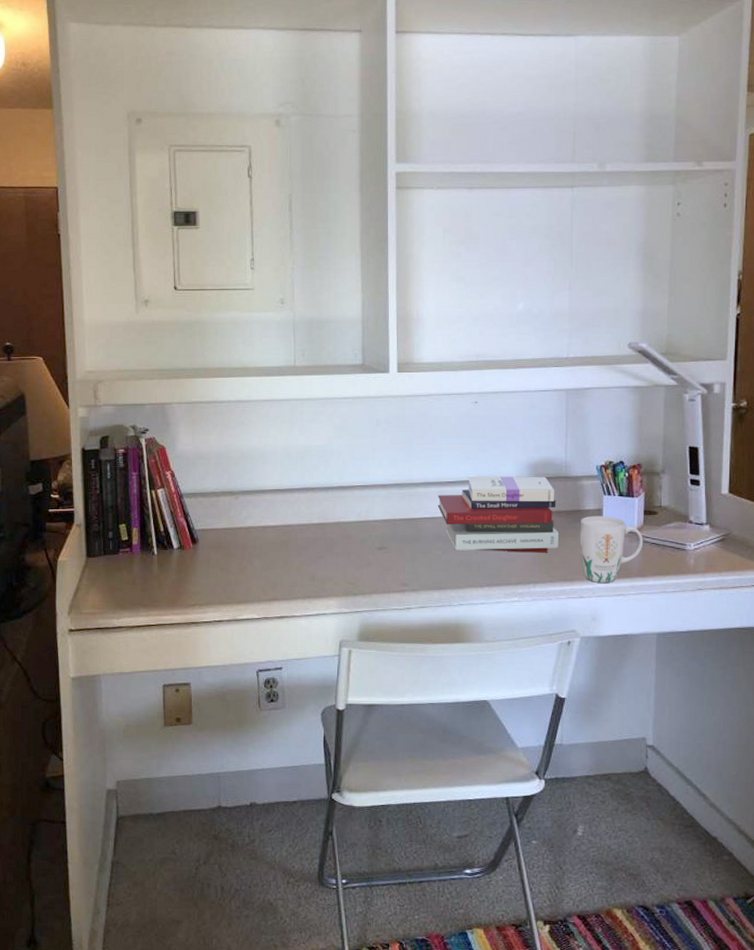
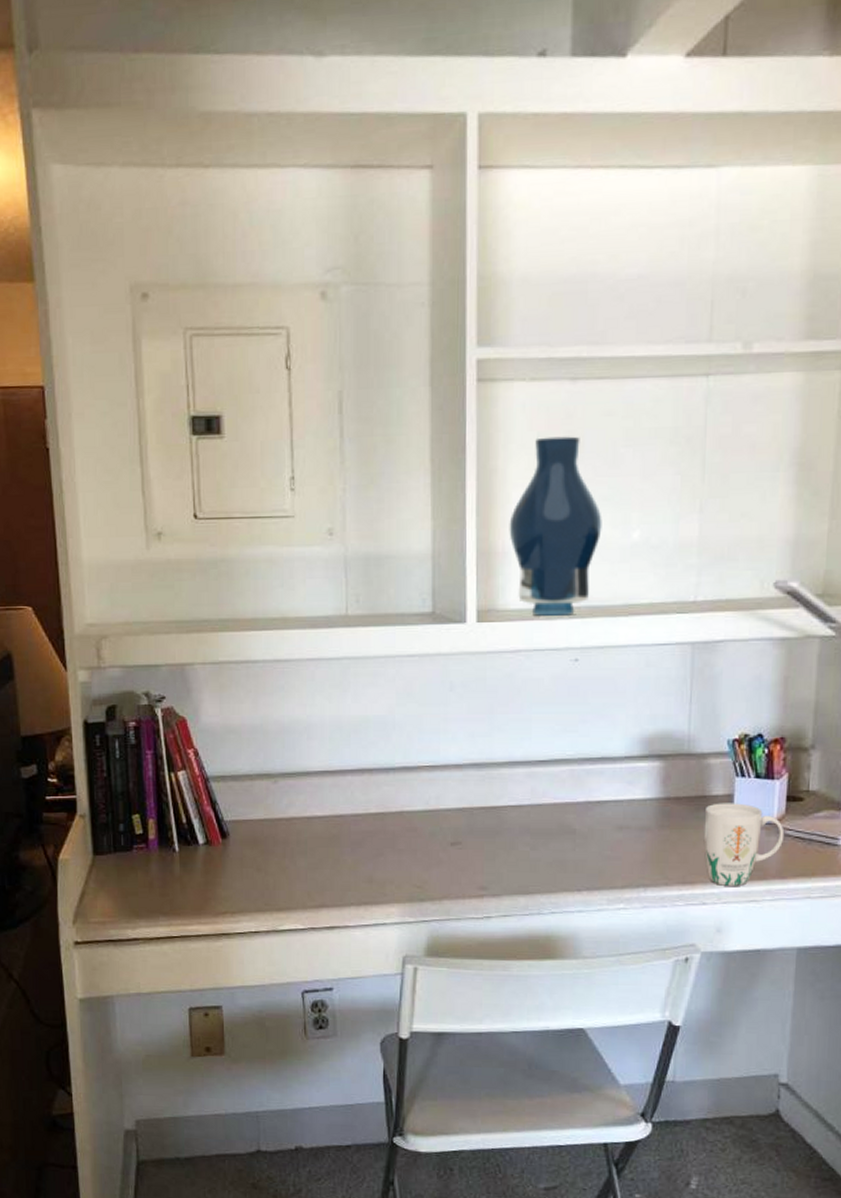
vase: none [422,231,494,369] -> present [509,436,602,617]
books: present [437,476,559,553] -> none [525,753,677,849]

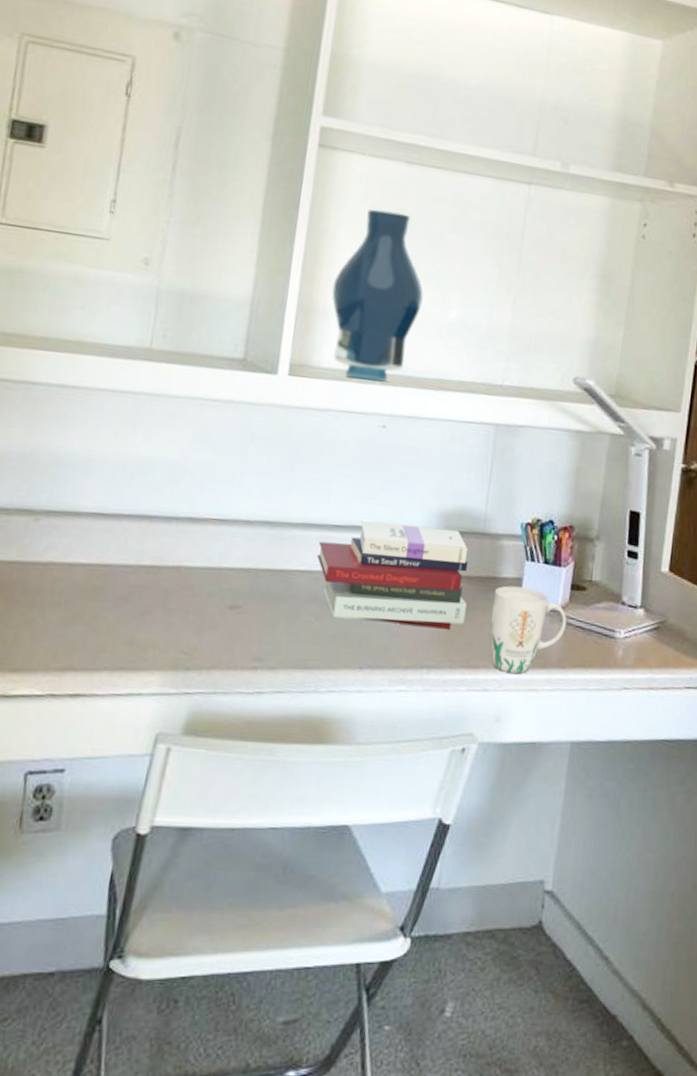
books: none [525,753,677,849] -> present [316,520,469,630]

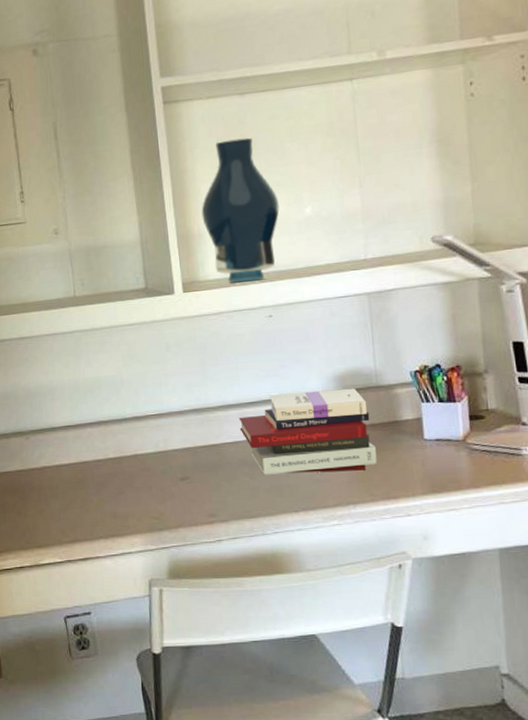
mug: present [489,585,567,674] -> none [398,425,473,498]

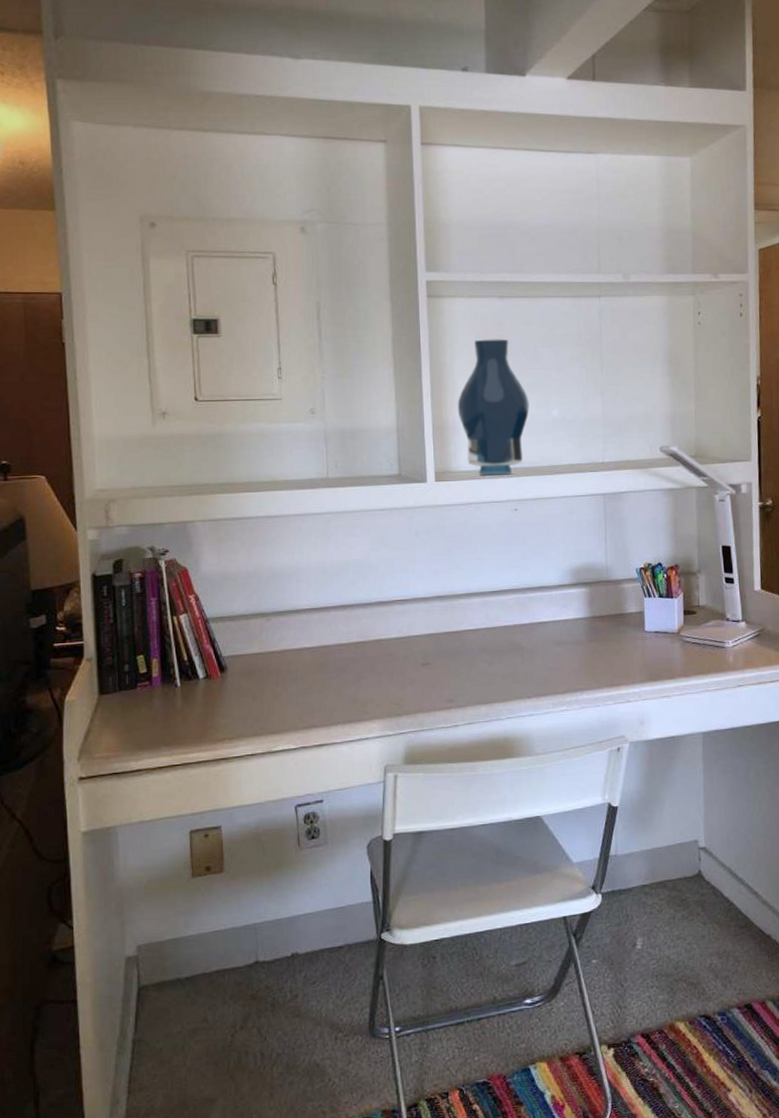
books: present [238,388,377,475] -> none [480,581,604,662]

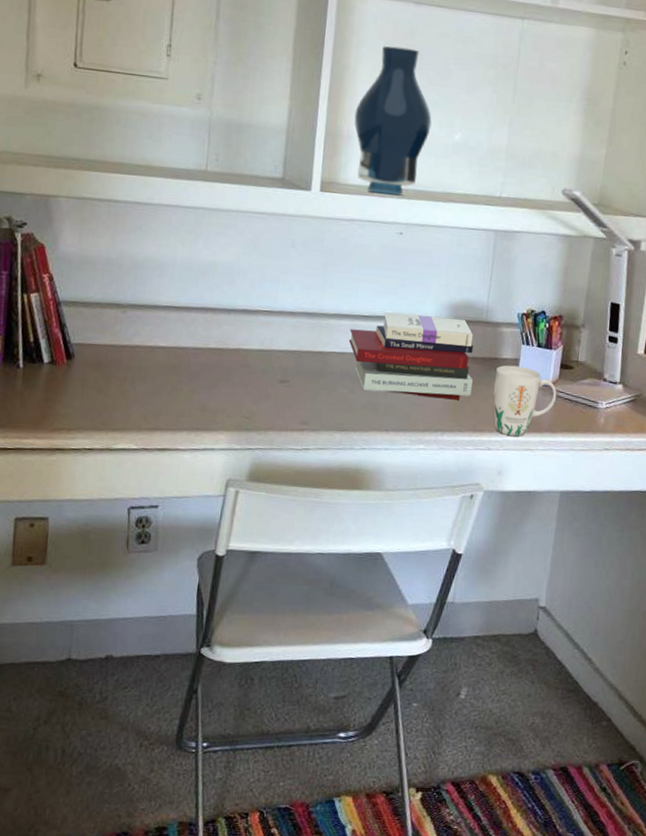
books: none [480,581,604,662] -> present [348,311,474,400]
mug: none [623,618,685,686] -> present [492,365,557,436]

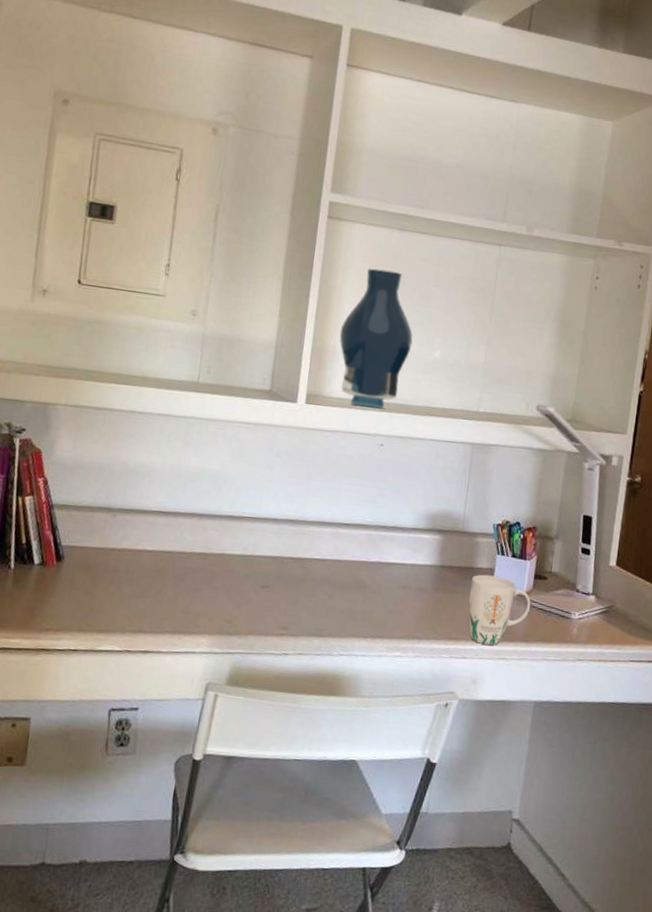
books: present [348,311,474,400] -> none [329,520,450,609]

